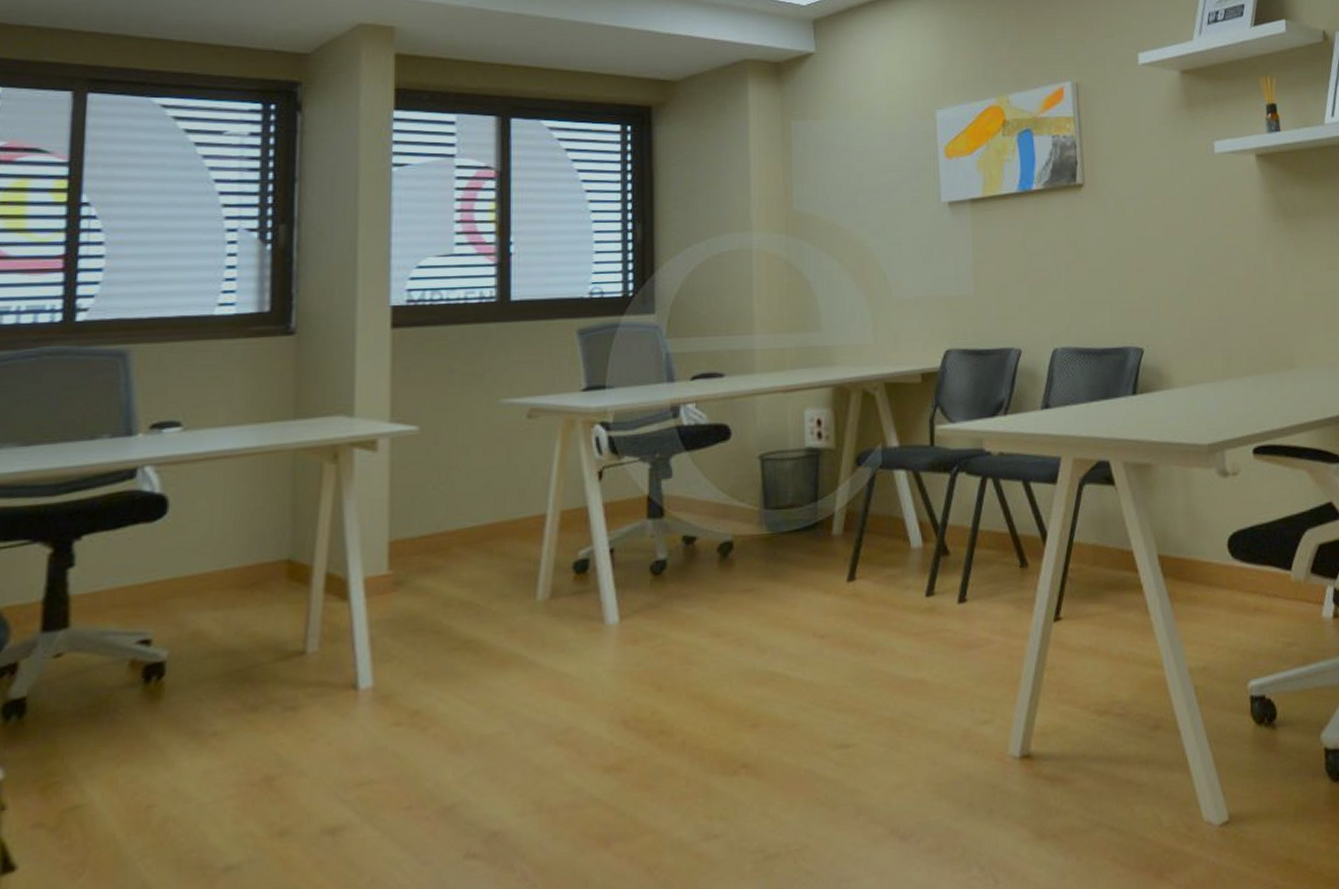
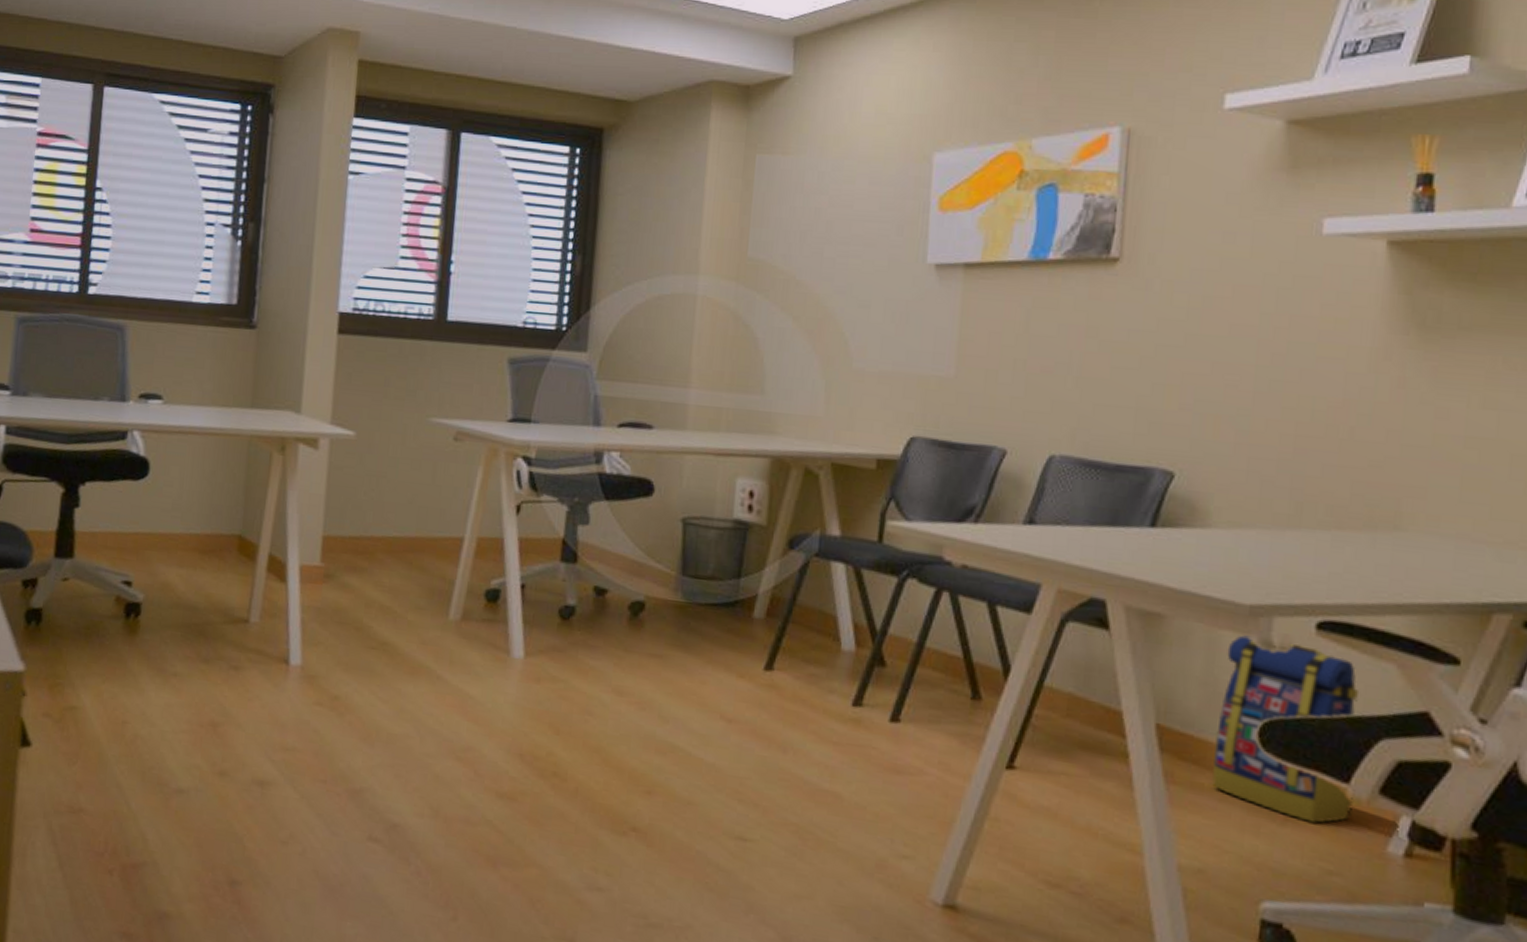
backpack: none [1198,468,1297,608] -> present [1212,635,1360,824]

